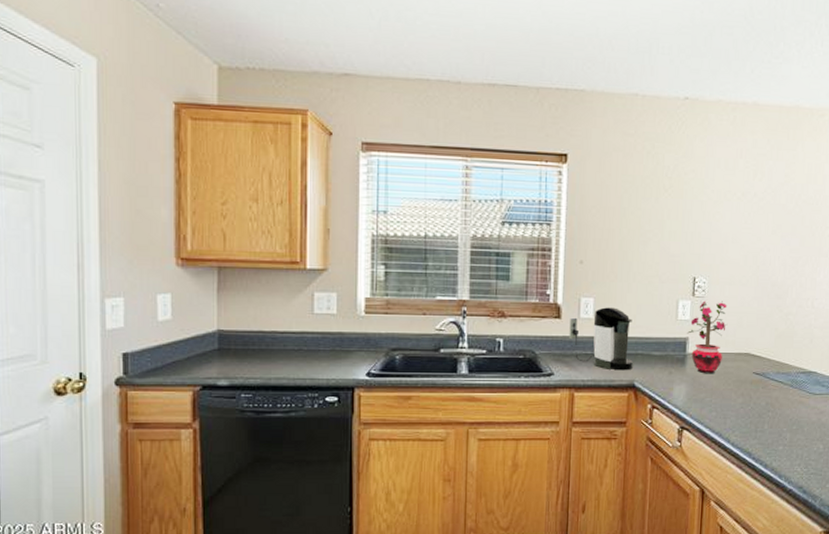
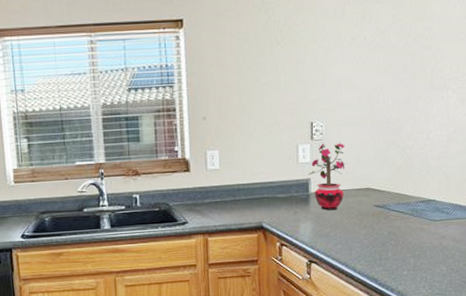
coffee maker: present [569,307,633,371] -> none [198,157,260,214]

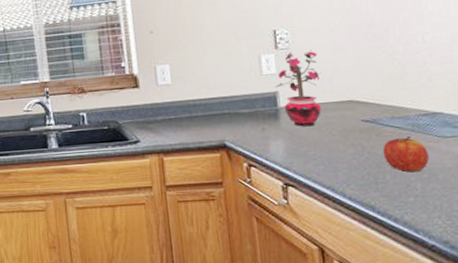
apple: none [388,220,421,250] -> present [382,137,429,172]

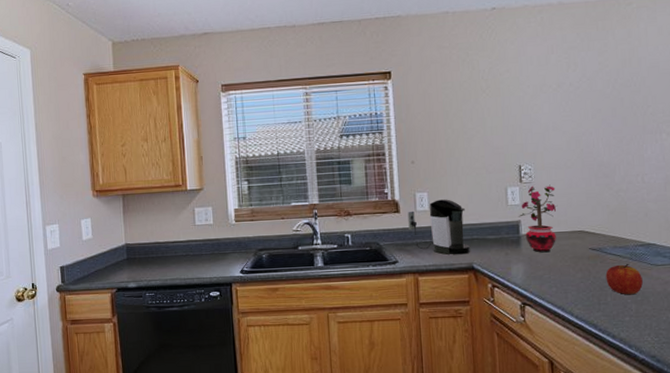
coffee maker: none [148,70,221,132] -> present [407,199,470,255]

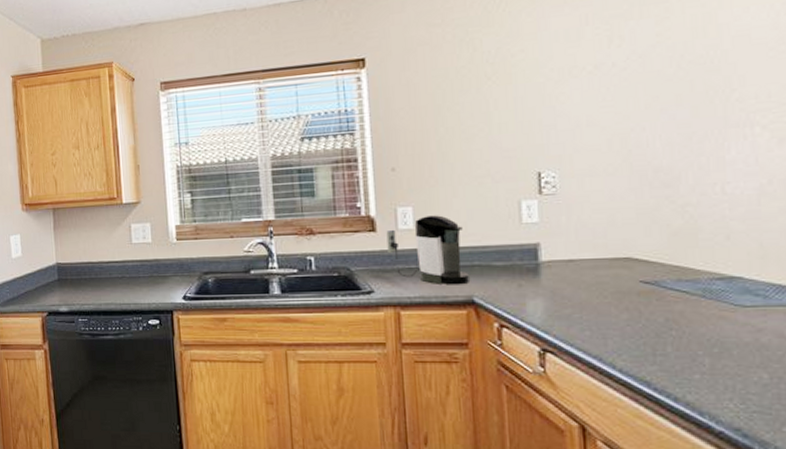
potted plant: present [518,184,558,253] -> none [536,197,594,285]
apple: present [605,264,643,295] -> none [664,303,722,345]

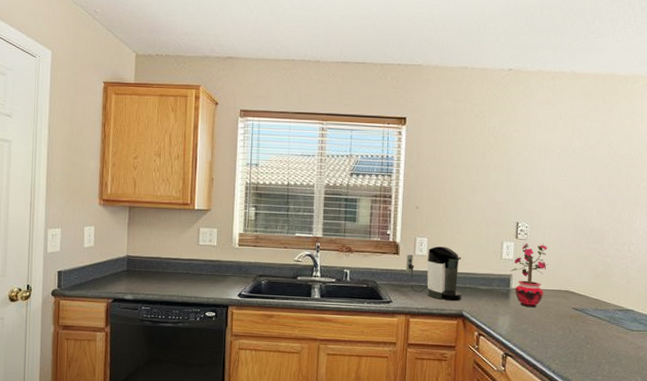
potted plant: none [536,197,594,285] -> present [510,242,548,308]

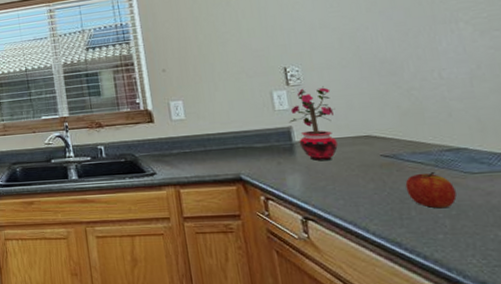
coffee maker: present [406,246,462,301] -> none [162,106,236,165]
apple: none [584,326,618,356] -> present [405,172,457,209]

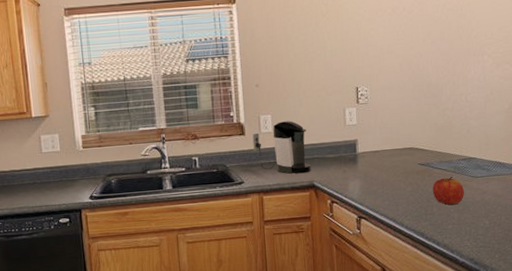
coffee maker: none [162,106,236,165] -> present [252,121,311,174]
potted plant: present [288,86,339,161] -> none [355,105,391,169]

